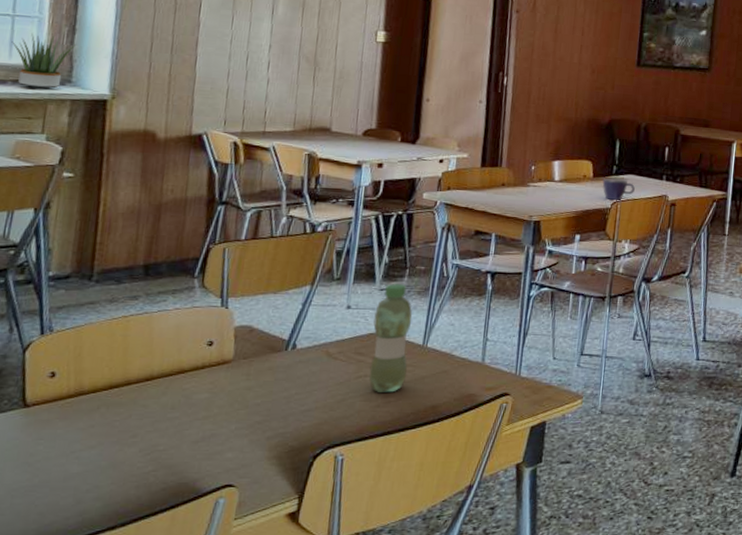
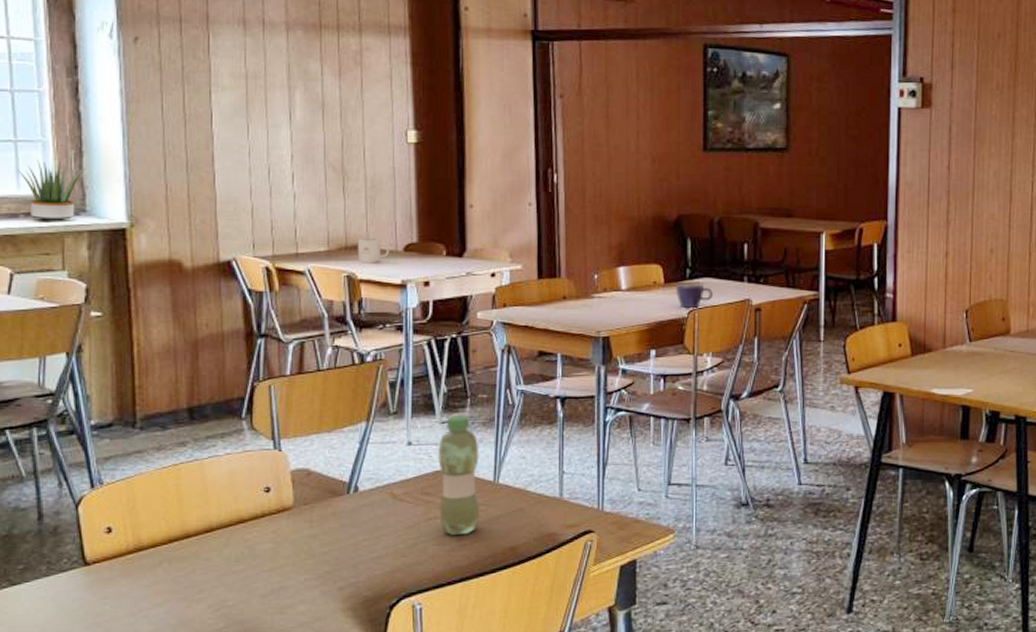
mug: none [320,121,350,145] -> present [357,237,389,263]

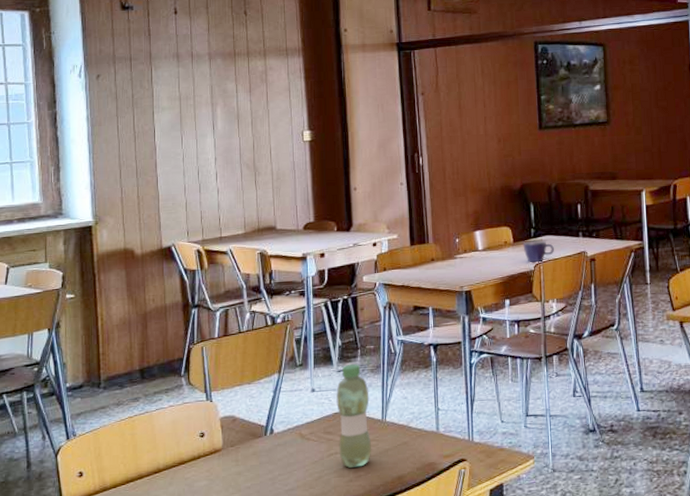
potted plant: present [18,159,85,222] -> none [13,175,61,225]
mug: present [357,237,389,263] -> none [267,220,292,242]

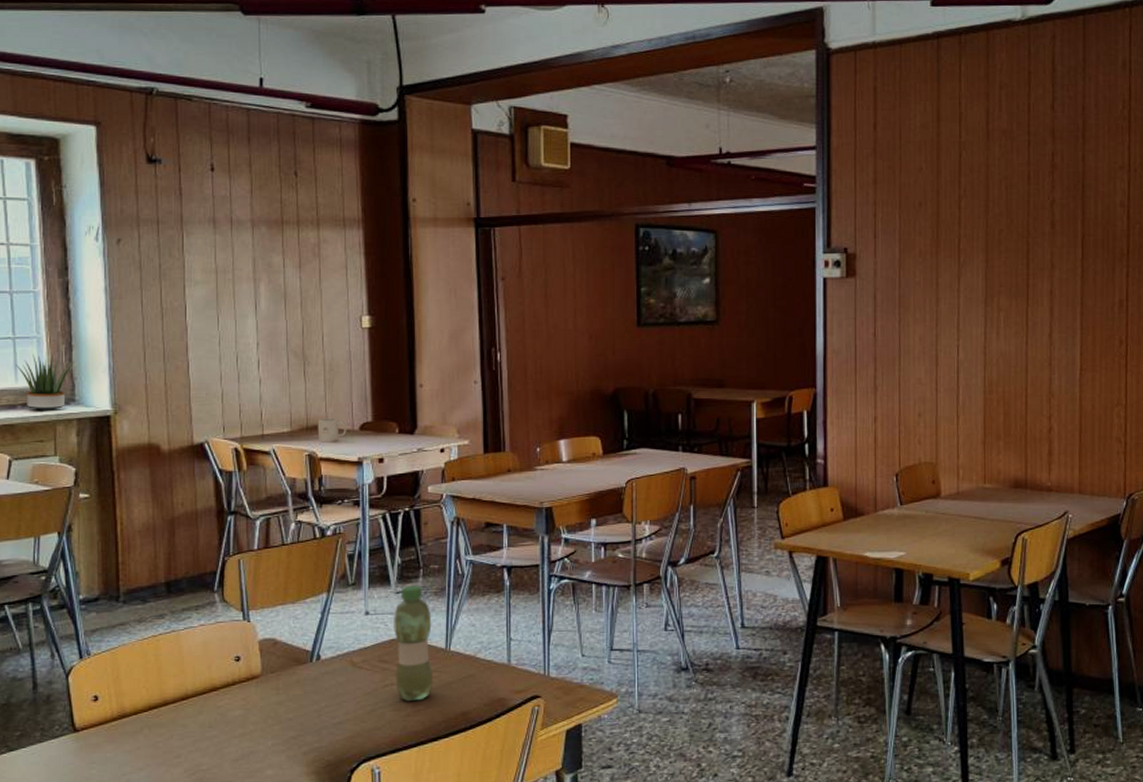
potted plant: none [13,175,61,225] -> present [16,354,74,412]
mug: none [267,220,292,242] -> present [317,418,347,442]
cup: present [523,240,554,262] -> none [613,453,649,478]

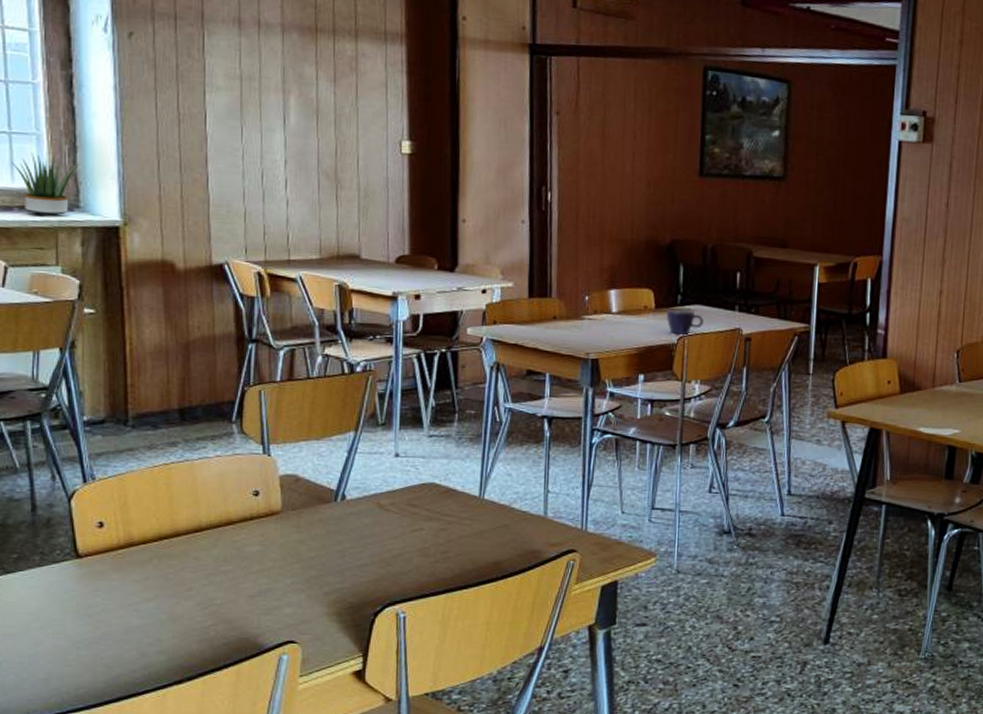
mug: present [317,418,347,442] -> none [349,247,381,274]
water bottle: present [394,585,434,701] -> none [424,430,466,547]
cup: none [613,453,649,478] -> present [666,309,703,335]

